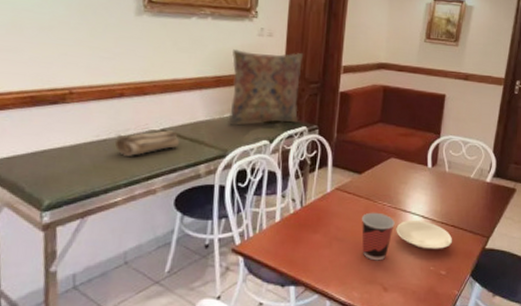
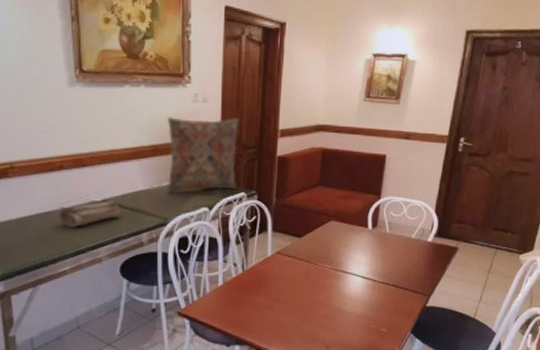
cup: present [361,212,395,261] -> none [303,274,336,321]
saucer: present [396,219,453,249] -> none [337,280,394,308]

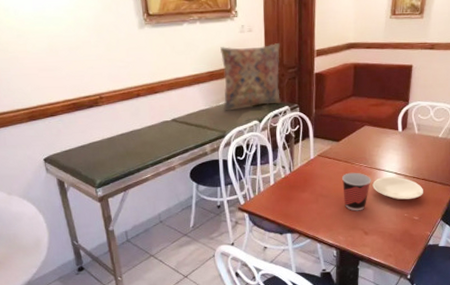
towel: present [58,201,120,227] -> none [138,120,187,143]
cup: none [303,274,336,321] -> present [342,172,371,211]
saucer: none [337,280,394,308] -> present [372,176,424,200]

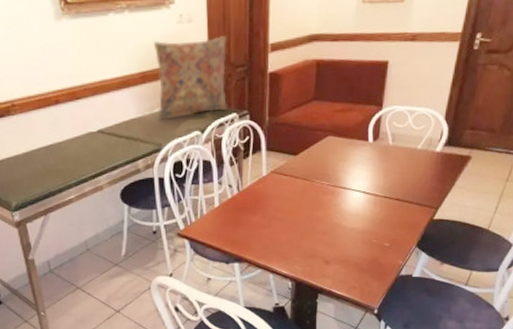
cup: present [342,172,371,211] -> none [300,191,334,237]
saucer: present [372,176,424,200] -> none [336,196,398,224]

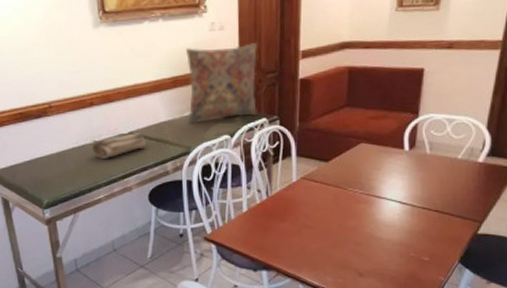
towel: none [58,131,116,158] -> present [91,133,146,159]

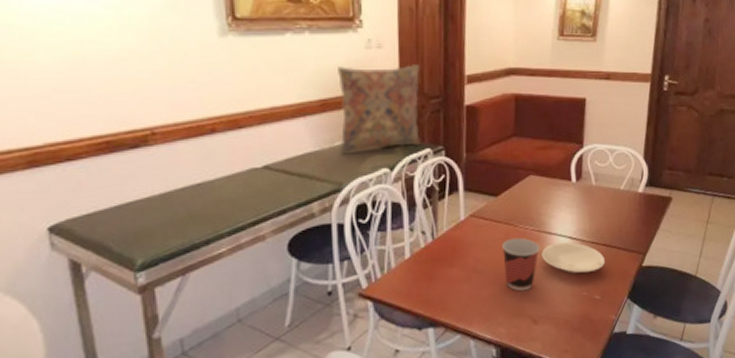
towel: present [91,133,146,159] -> none [210,166,286,200]
cup: none [332,199,368,247] -> present [502,237,540,292]
saucer: none [370,206,437,235] -> present [541,242,606,274]

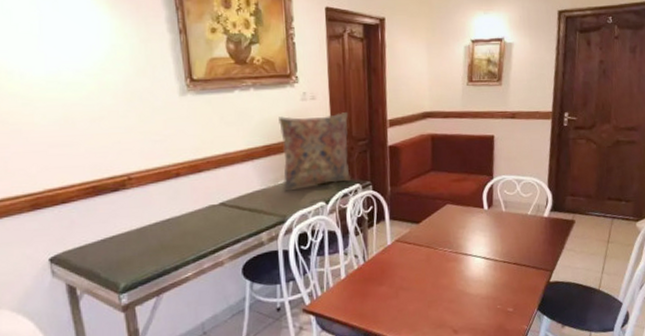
cup: present [502,237,540,292] -> none [425,258,458,306]
saucer: present [541,242,606,274] -> none [459,262,517,289]

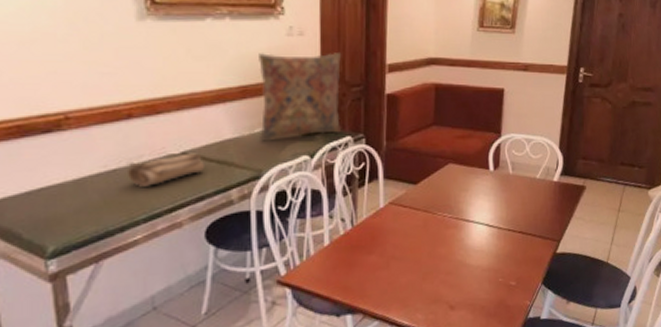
towel: none [177,203,239,233] -> present [126,153,204,187]

